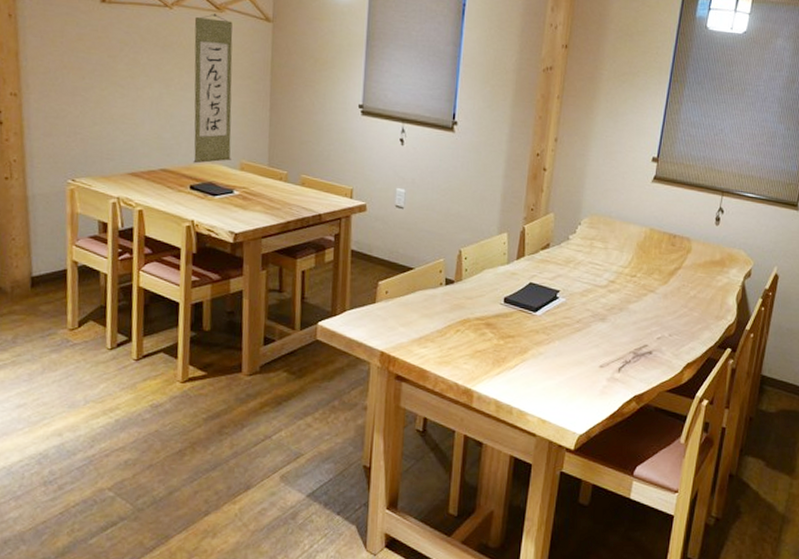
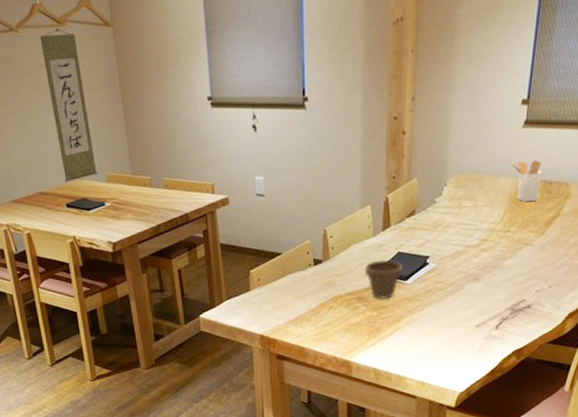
flower pot: none [496,288,533,329] -> present [365,259,403,300]
utensil holder: none [638,211,668,252] -> present [509,160,543,202]

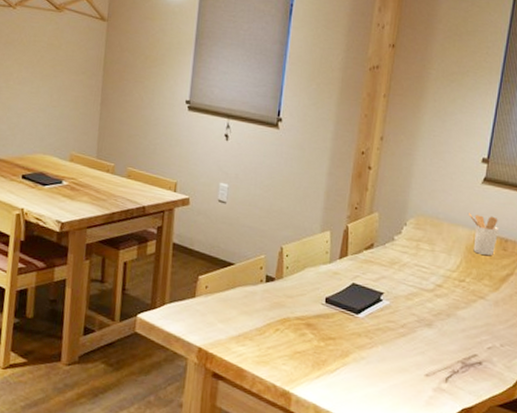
wall scroll: present [39,28,98,183] -> none [26,13,70,154]
flower pot: present [365,259,403,300] -> none [317,288,356,331]

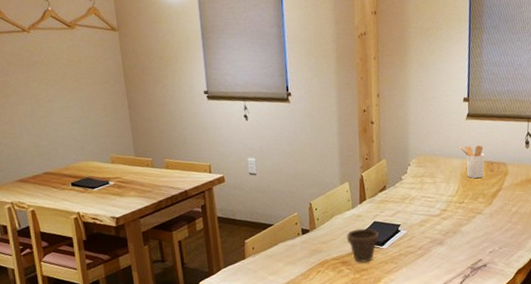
flower pot: none [317,288,356,331] -> present [347,228,379,263]

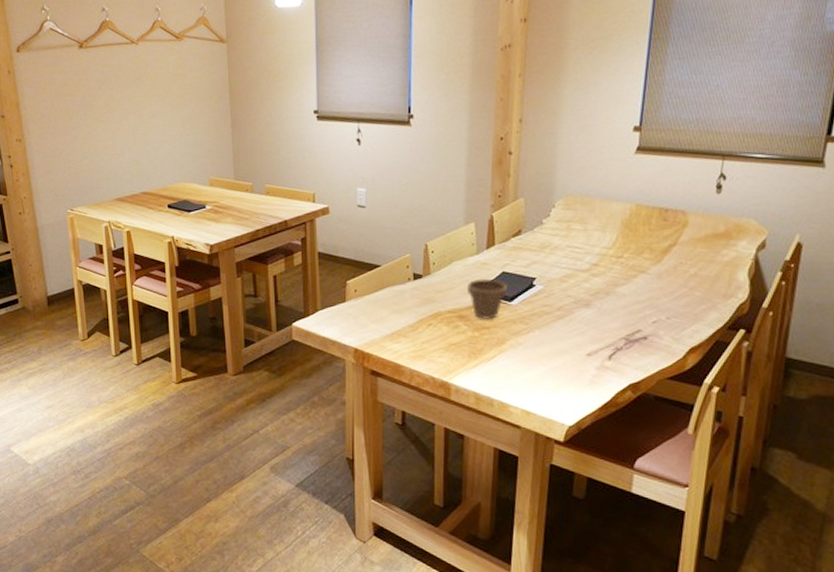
utensil holder: present [458,145,486,179] -> none [621,186,658,229]

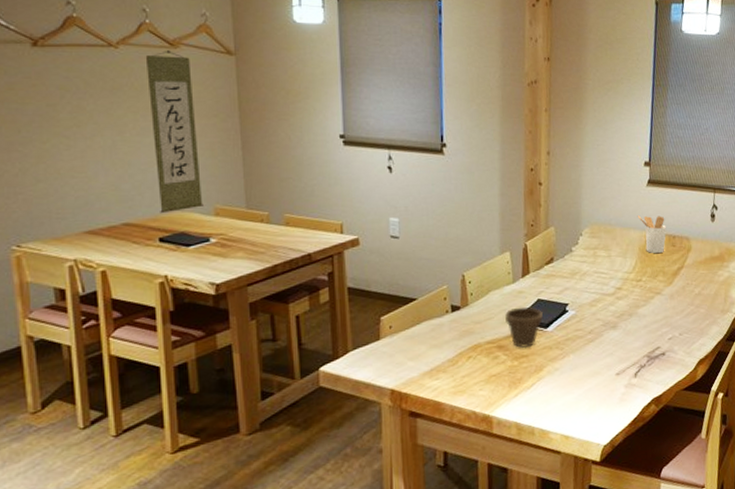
wall scroll: none [158,43,201,184] -> present [145,50,203,214]
utensil holder: none [621,186,658,229] -> present [637,215,667,254]

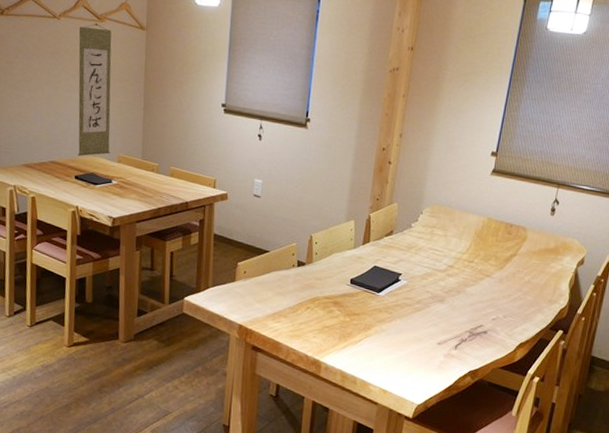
flower pot: present [505,307,543,349] -> none [343,270,377,308]
utensil holder: present [637,215,667,254] -> none [477,201,505,240]

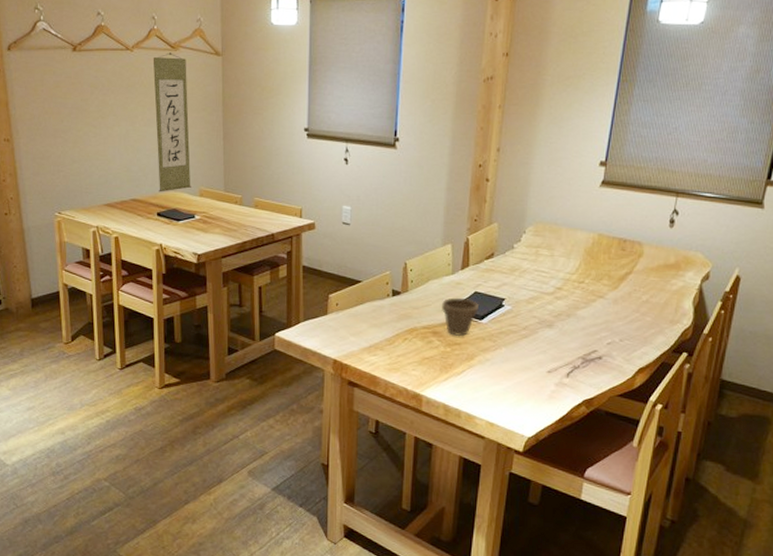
flower pot: none [343,270,377,308] -> present [442,297,478,337]

